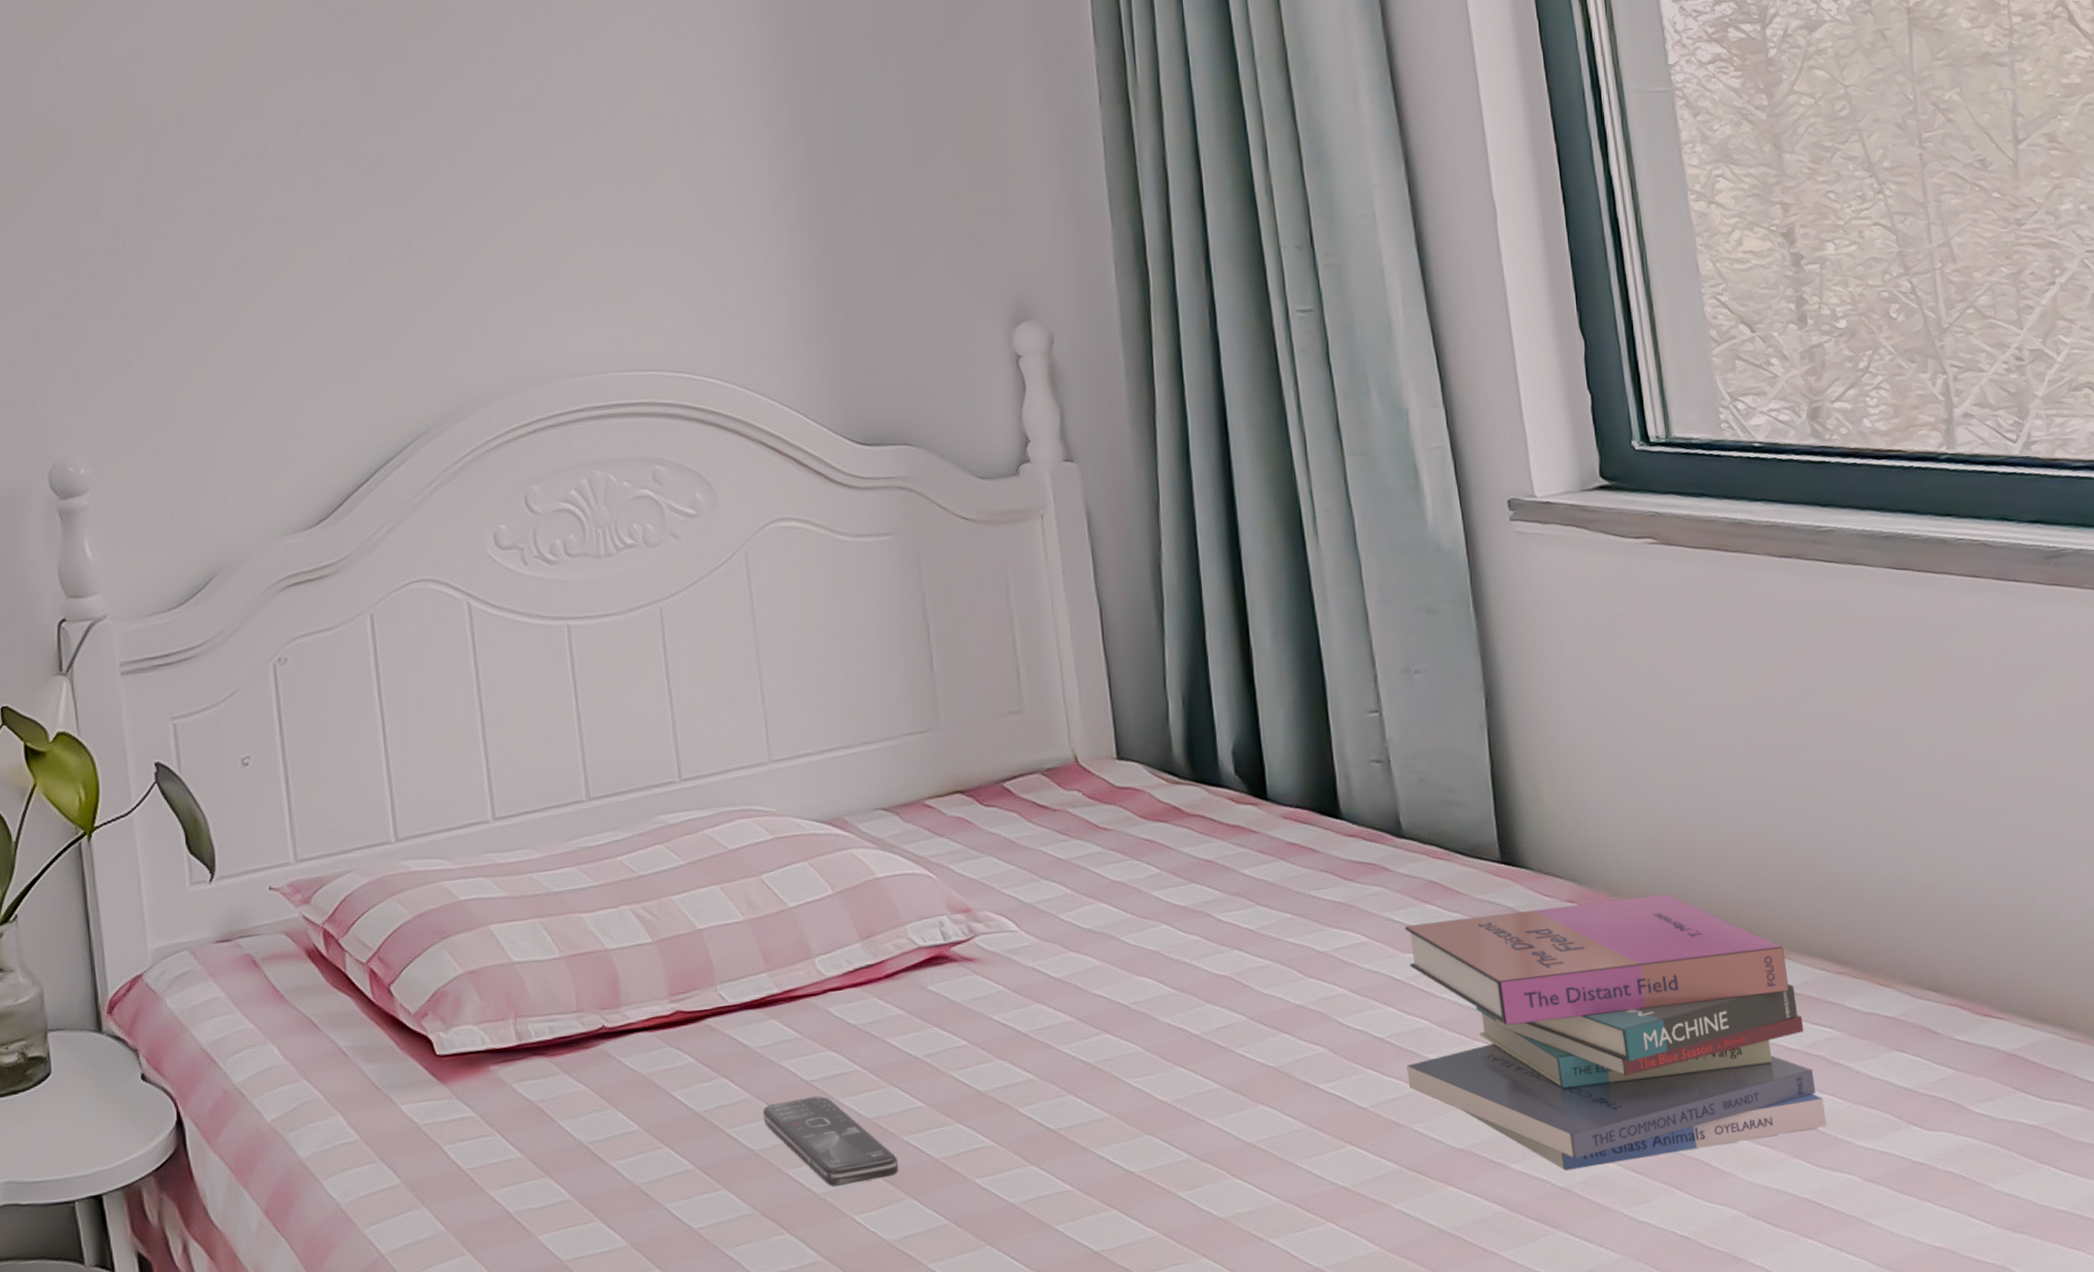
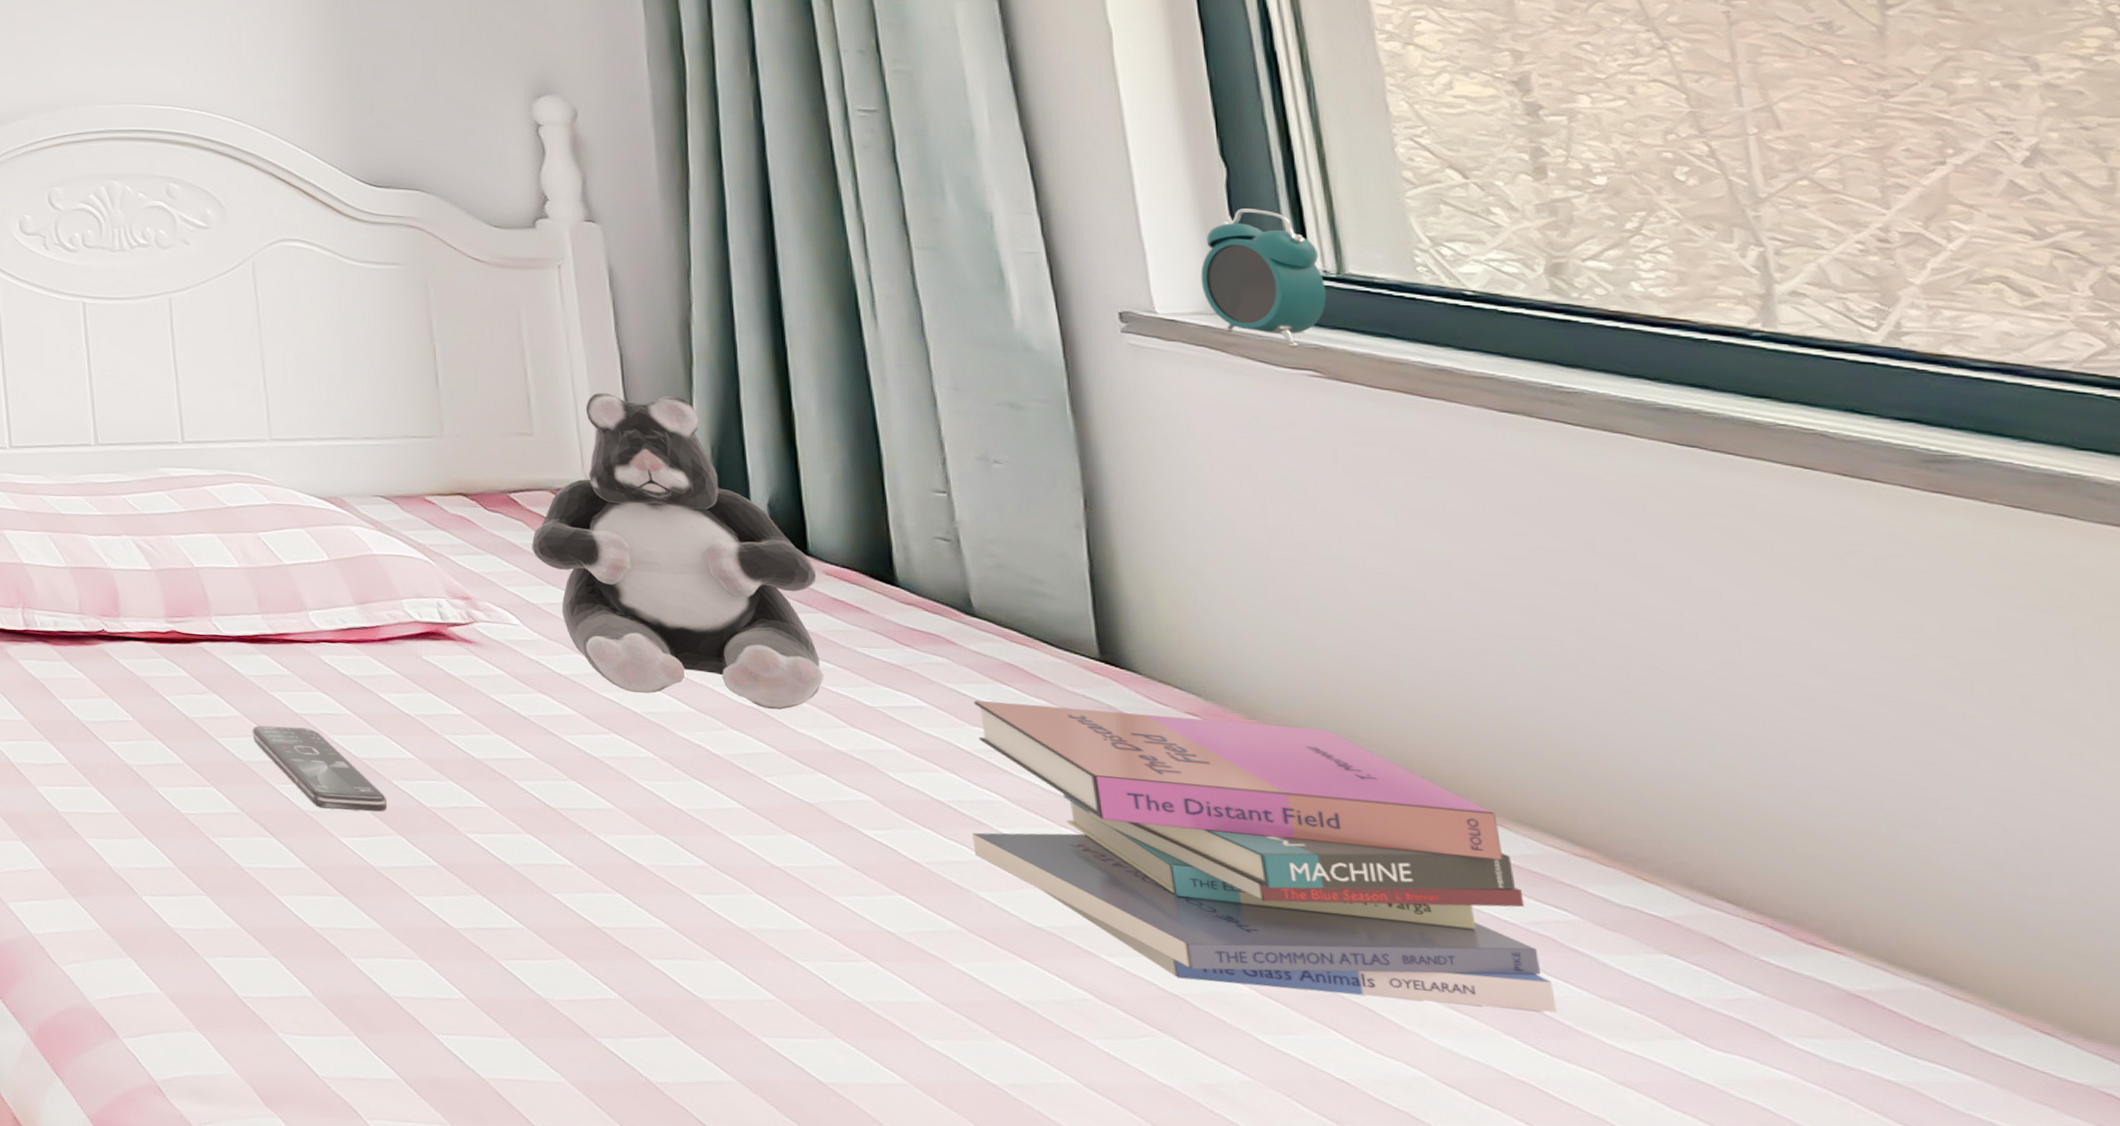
plush toy: none [1025,646,1284,984] -> present [531,393,825,710]
alarm clock: none [1567,380,1659,518] -> present [1200,208,1326,349]

